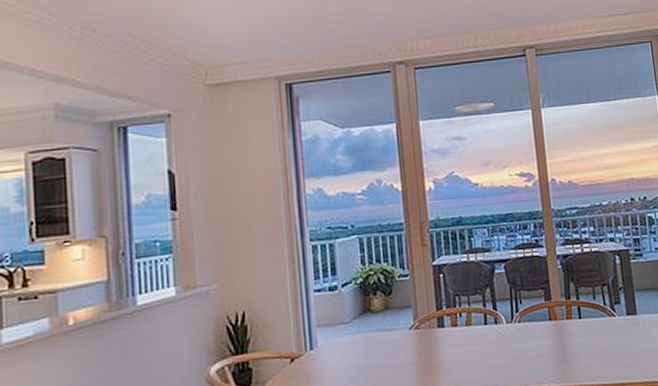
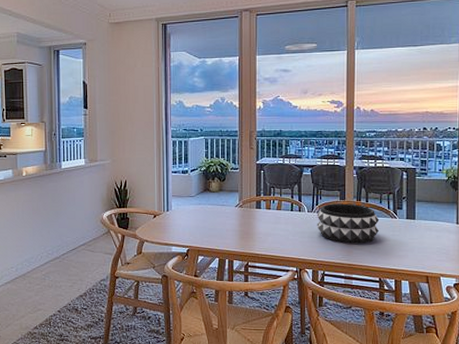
decorative bowl: none [518,304,598,359] -> present [317,203,380,244]

